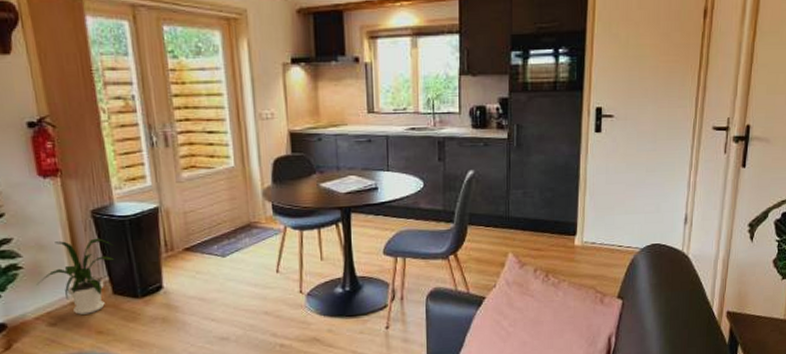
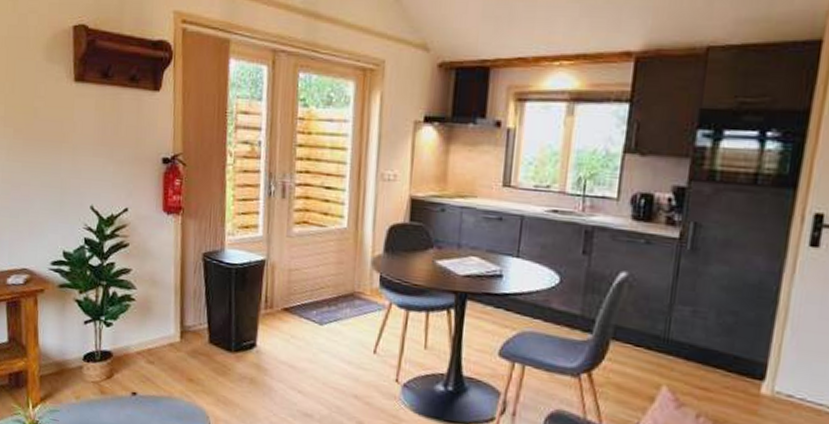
house plant: present [36,238,115,315] -> none [144,279,218,359]

